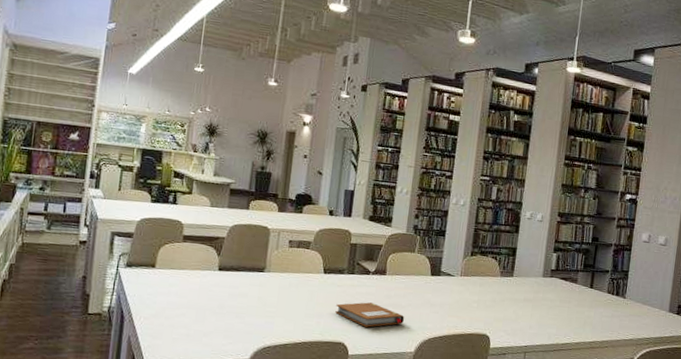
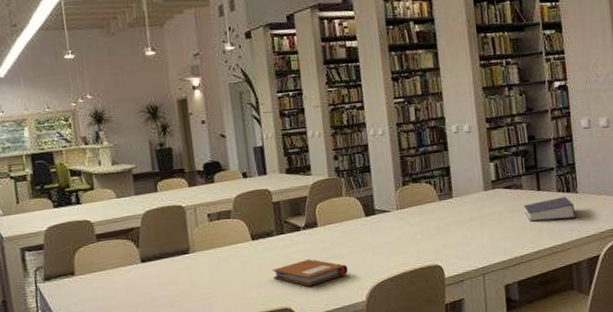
book: none [574,297,620,320] -> present [523,196,577,222]

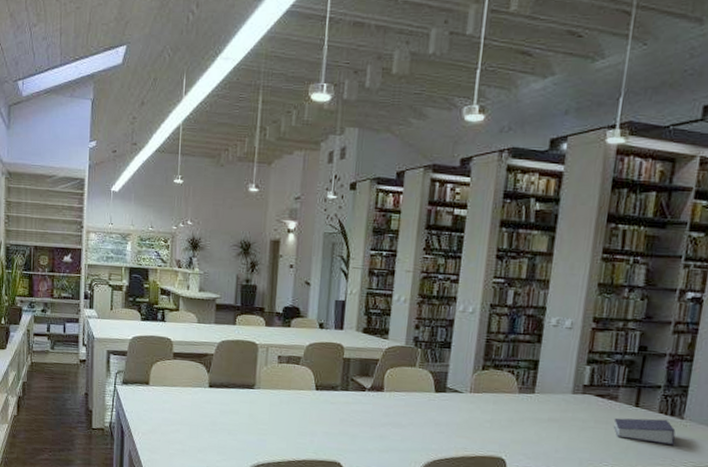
notebook: present [273,259,348,287] -> none [329,420,405,447]

